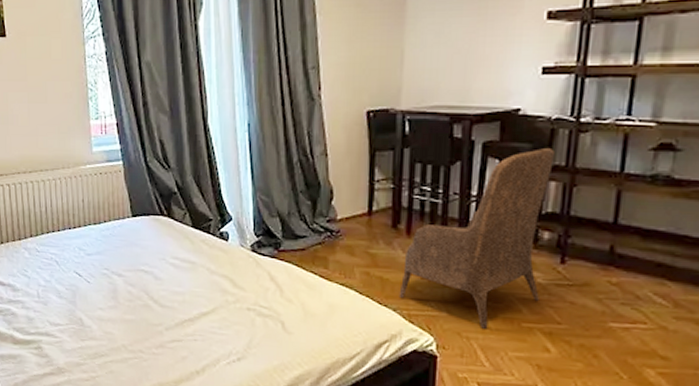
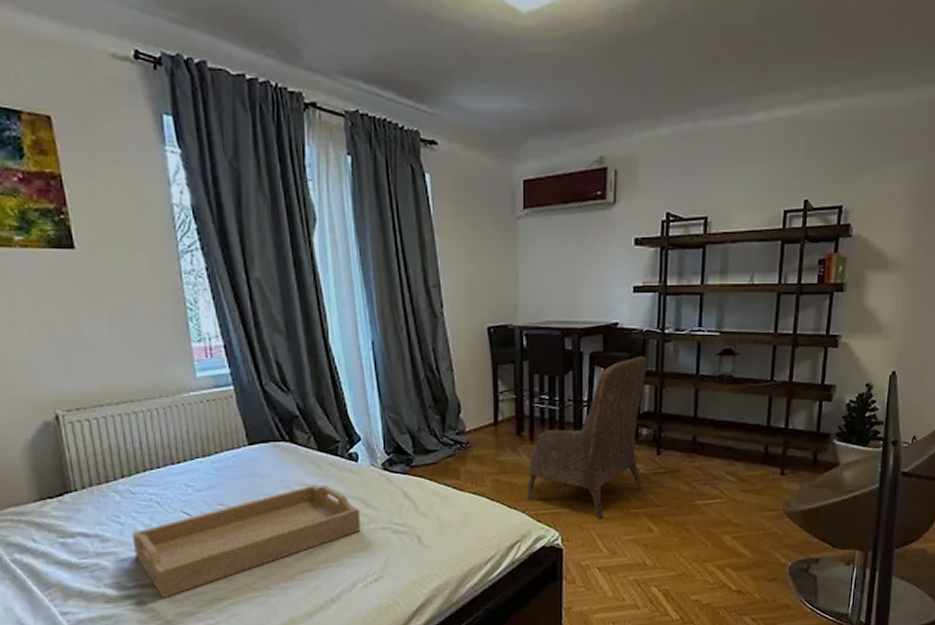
serving tray: none [35,259,228,348] -> present [131,485,361,599]

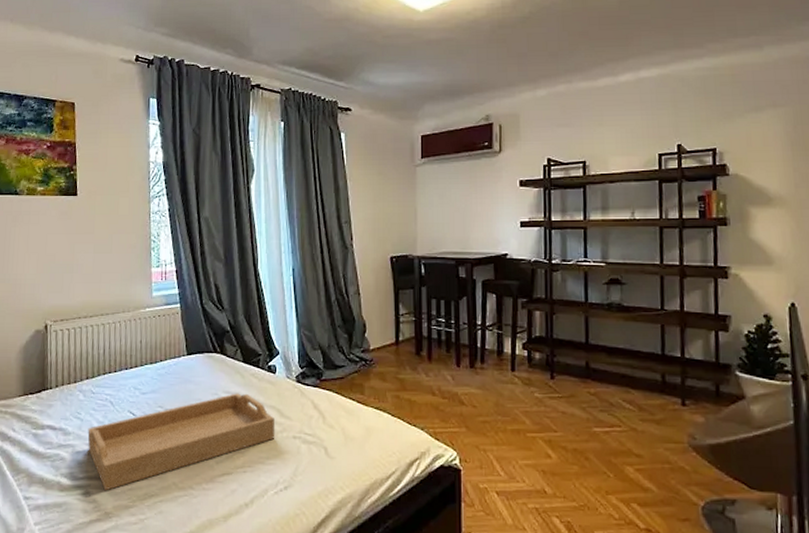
armchair: present [526,355,647,519] -> none [425,283,538,441]

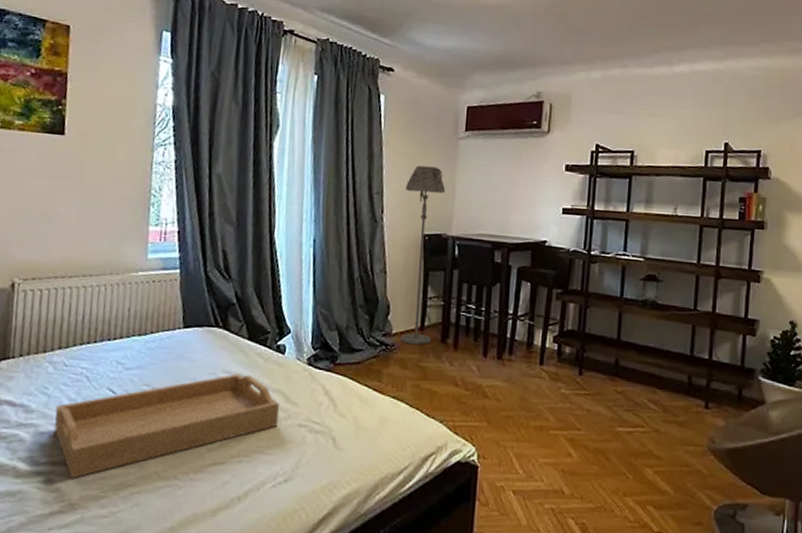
floor lamp: none [371,194,408,358] -> present [401,165,446,345]

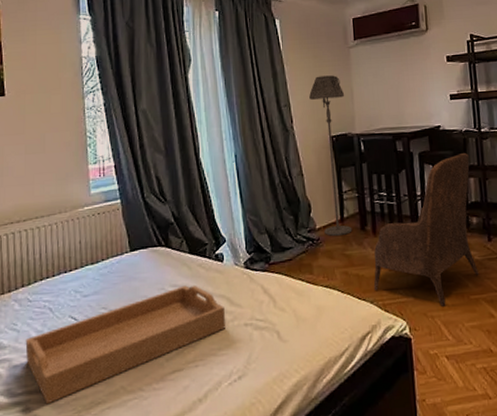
armchair: none [445,274,572,437] -> present [373,152,479,306]

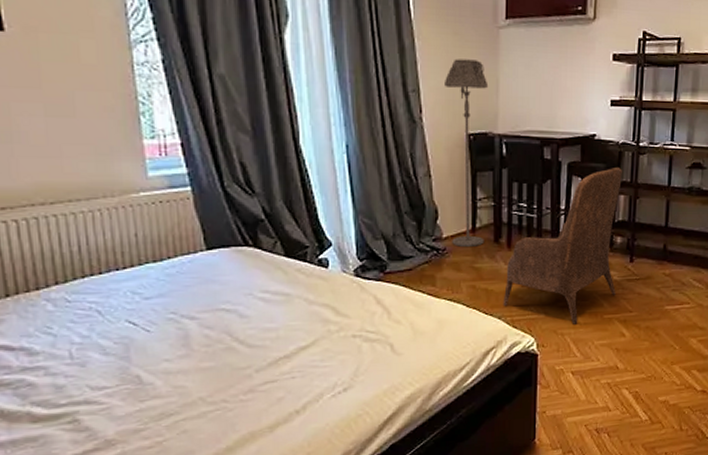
serving tray: present [25,285,226,405] -> none [66,292,330,416]

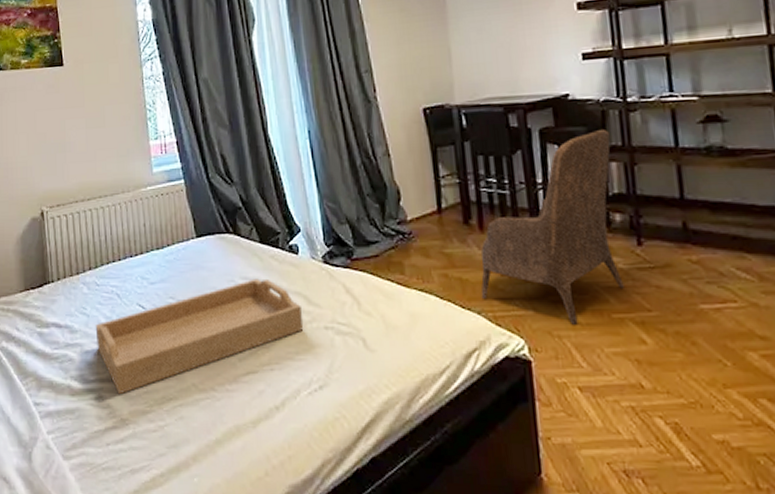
serving tray: none [66,292,330,416] -> present [95,278,304,395]
floor lamp: present [445,59,489,247] -> none [395,32,453,230]

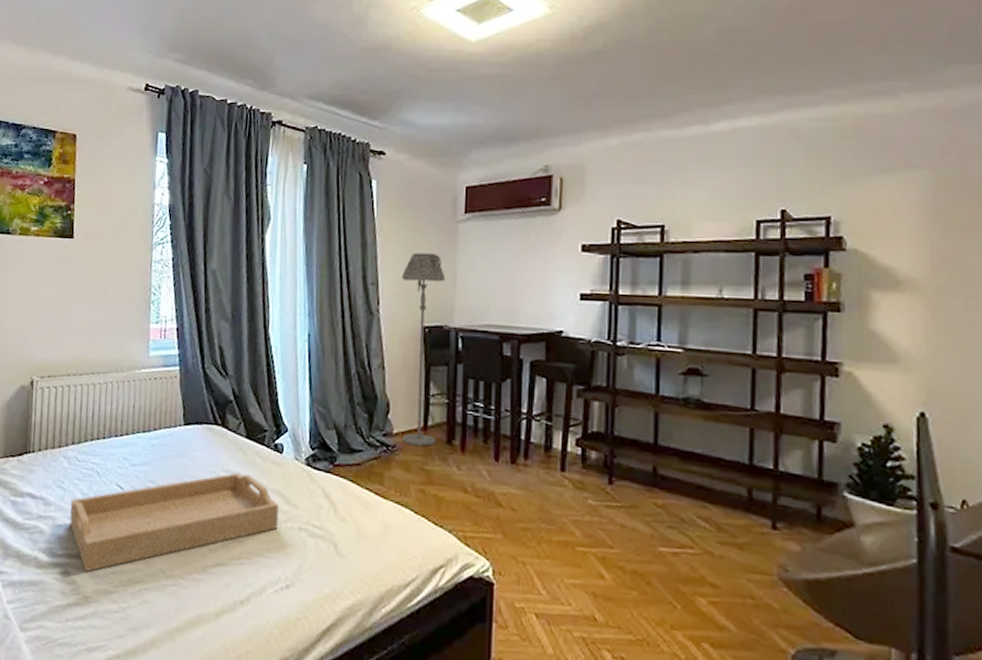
floor lamp: none [395,32,453,230] -> present [402,253,446,446]
armchair: present [481,128,624,325] -> none [454,368,596,553]

